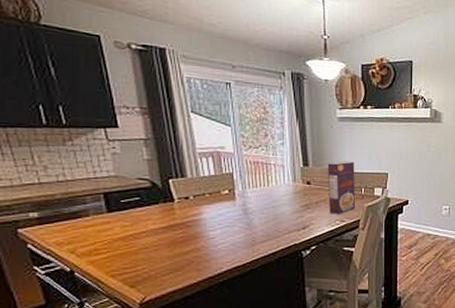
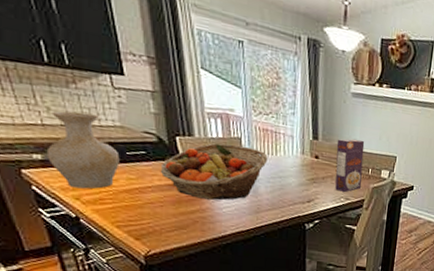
vase: none [42,167,114,242] -> present [46,111,120,189]
fruit basket: none [154,180,260,238] -> present [160,143,268,200]

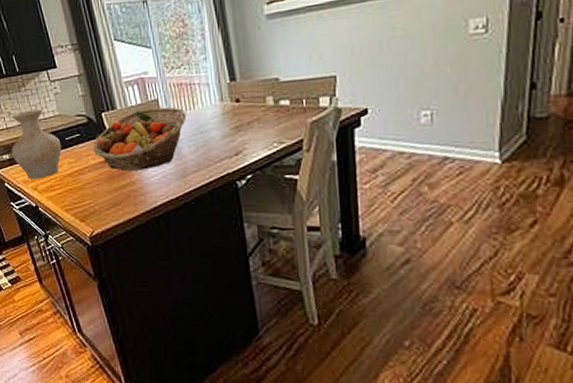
cereal box: present [335,138,365,192] -> none [257,67,295,135]

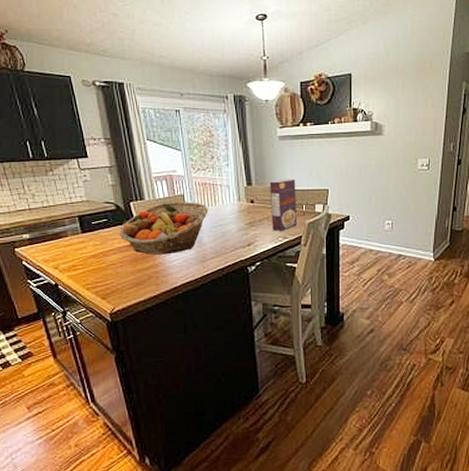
vase: present [11,109,62,180] -> none [32,194,87,259]
cereal box: none [257,67,295,135] -> present [269,179,297,231]

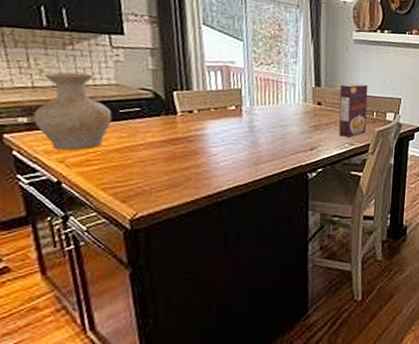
vase: none [32,194,87,259] -> present [33,72,112,151]
fruit basket: present [119,201,208,255] -> none [154,95,269,154]

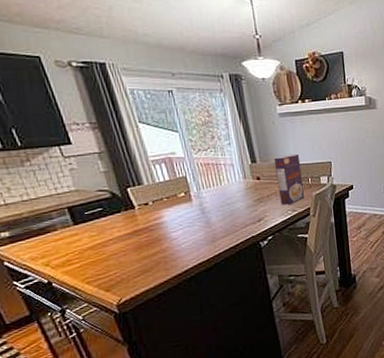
vase: present [33,72,112,151] -> none [12,184,80,256]

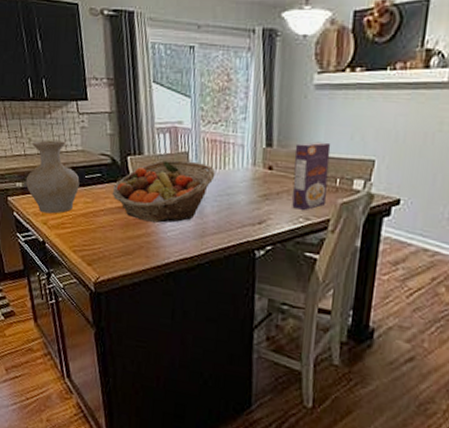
vase: none [12,184,80,256] -> present [25,140,80,214]
fruit basket: none [118,183,214,240] -> present [112,159,216,223]

